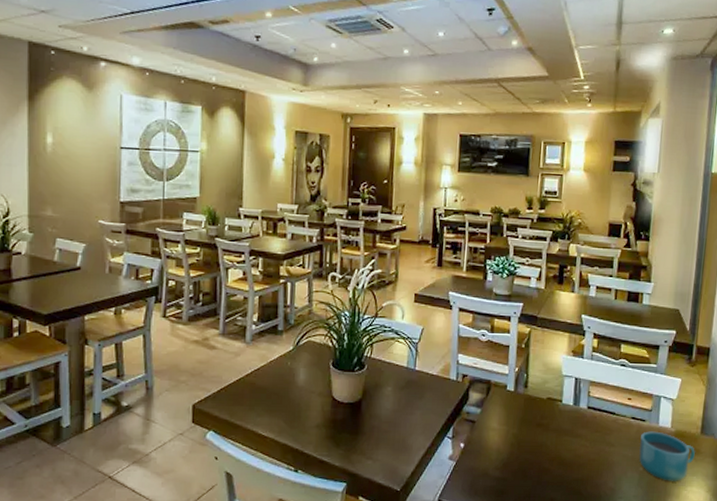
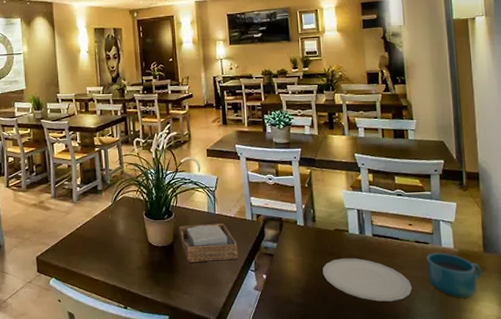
napkin holder: none [369,380,437,425] -> present [178,223,239,263]
plate: none [527,430,621,482] -> present [323,258,413,302]

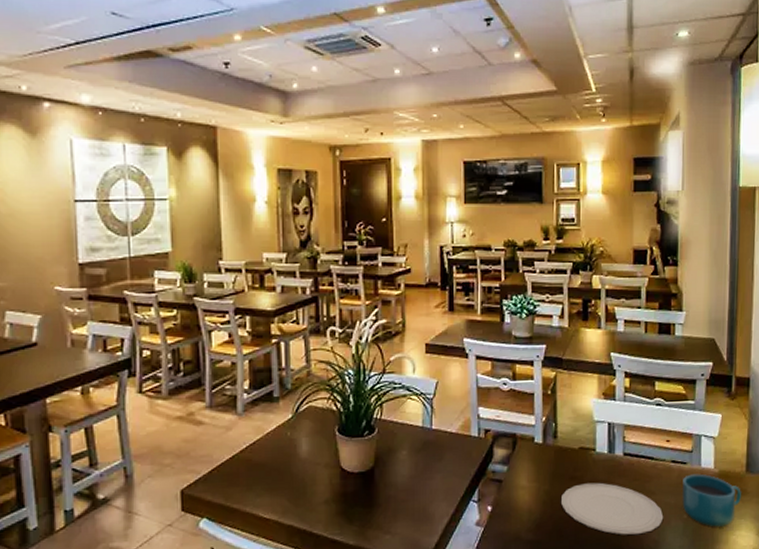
napkin holder: present [178,223,239,263] -> none [382,440,458,493]

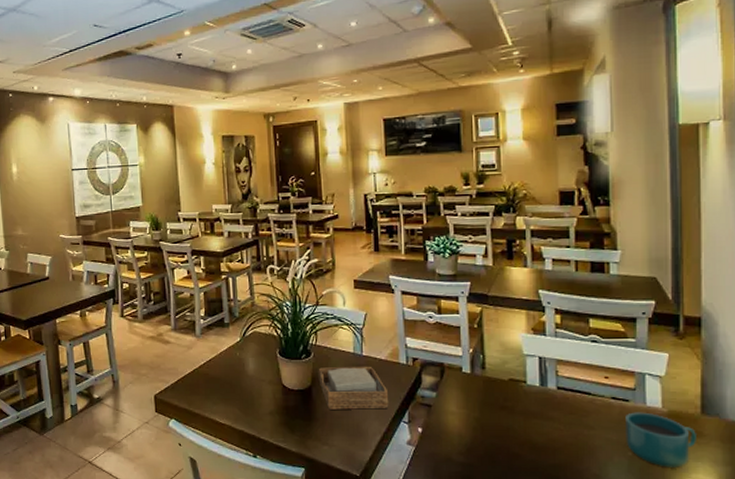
napkin holder: none [382,440,458,493] -> present [318,366,389,410]
plate: present [561,482,664,535] -> none [492,413,605,468]

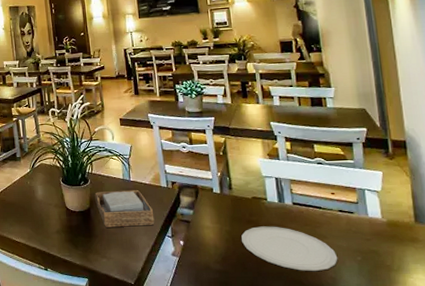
plate: none [492,413,605,468] -> present [241,226,338,272]
cup: present [624,412,696,467] -> none [352,222,414,270]

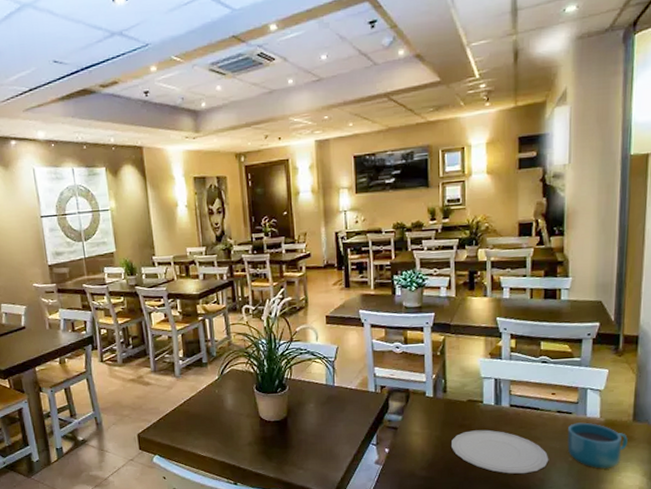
napkin holder: present [94,189,155,227] -> none [293,395,359,437]
cup: none [352,222,414,270] -> present [567,422,628,469]

